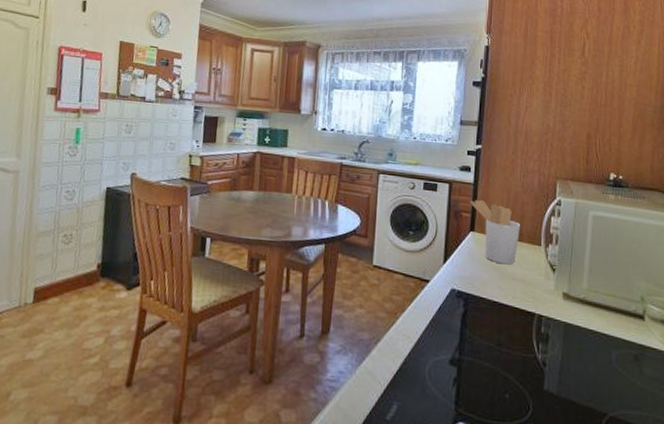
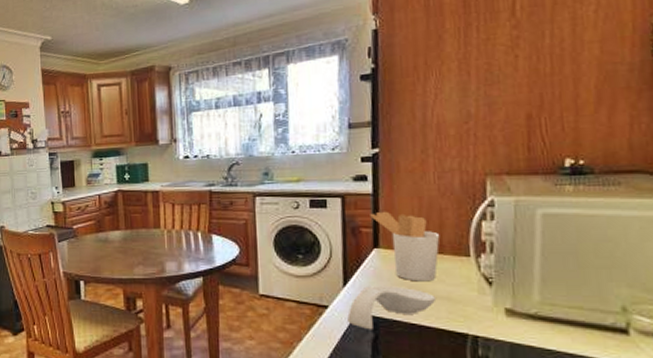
spoon rest: none [444,265,514,305] -> present [347,286,437,330]

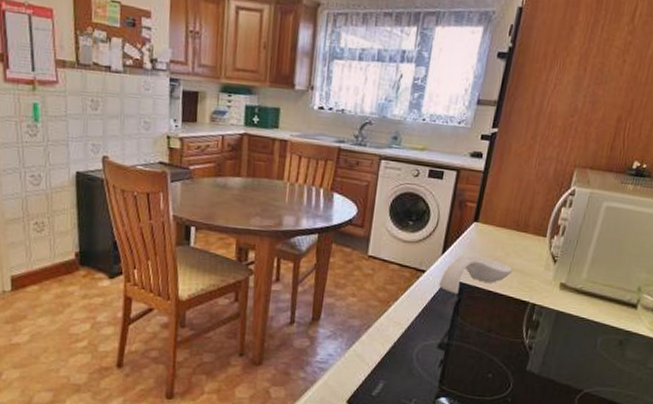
utensil holder: present [370,211,440,282] -> none [477,188,528,256]

